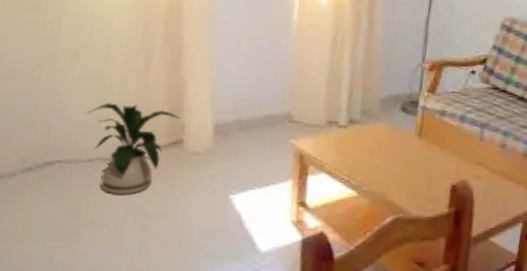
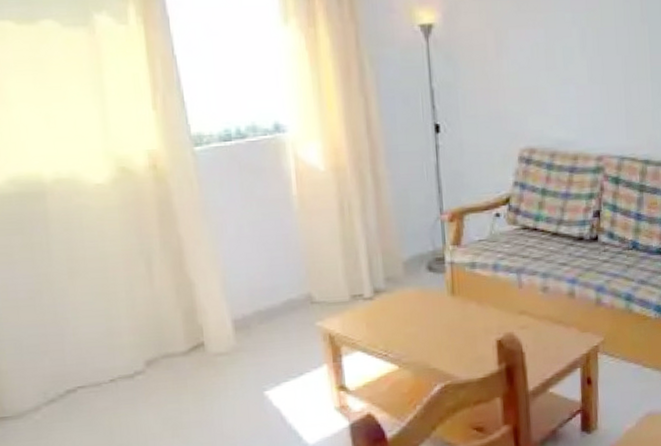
house plant: present [85,103,179,196] -> none [96,313,194,412]

